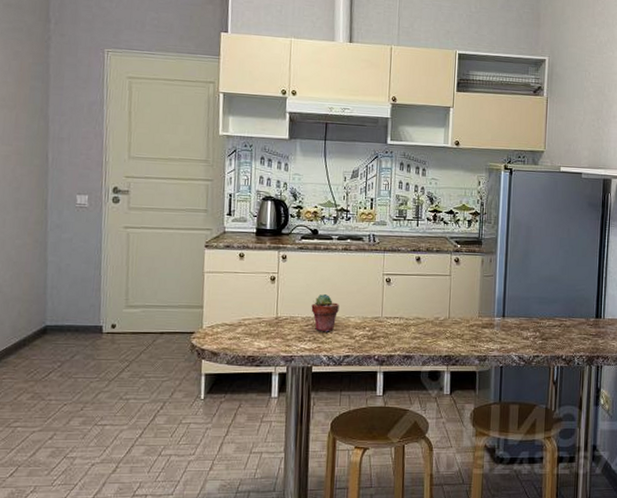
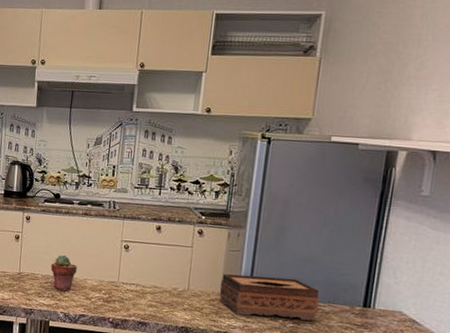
tissue box: none [477,298,561,338] -> present [219,274,320,321]

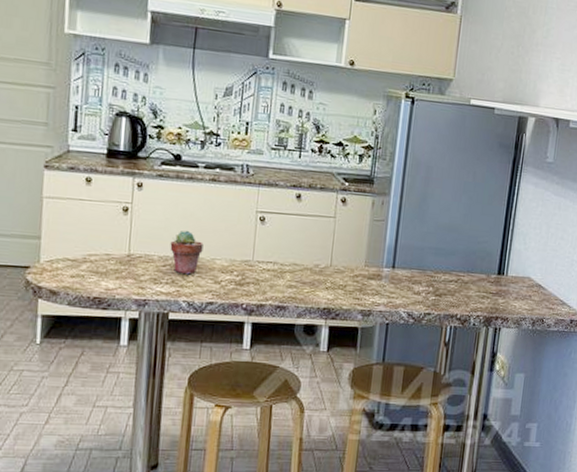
tissue box: present [219,274,320,321] -> none [363,246,460,292]

